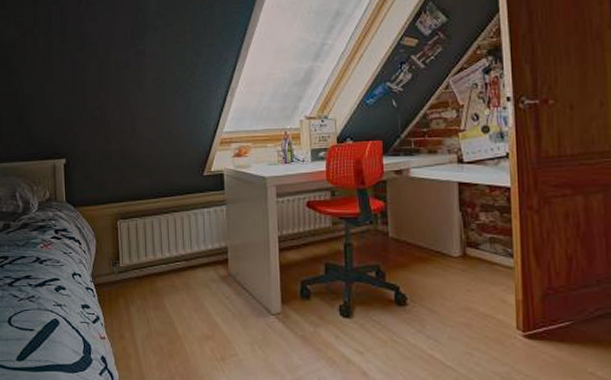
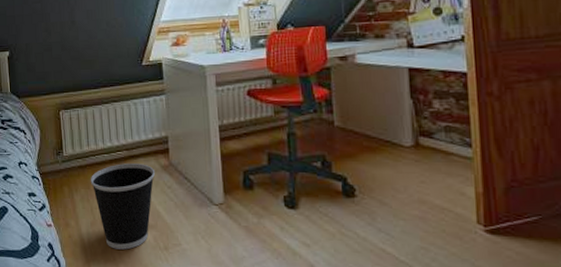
wastebasket: none [147,274,213,361] -> present [90,163,155,250]

